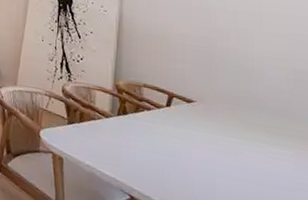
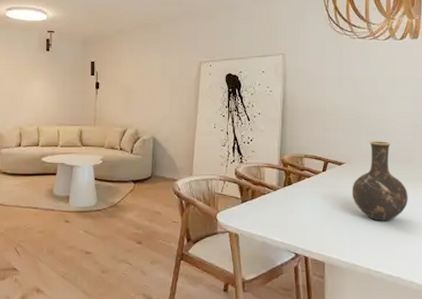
vase: none [205,81,287,184] -> present [352,141,408,221]

